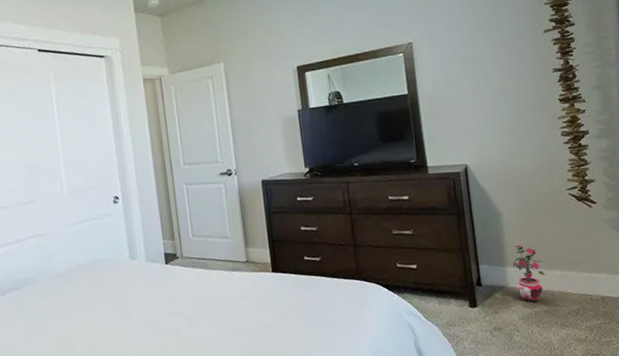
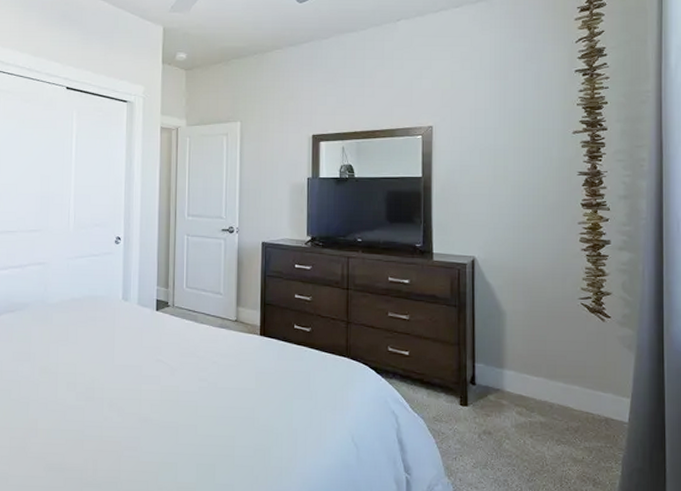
potted plant: present [512,243,545,303] -> none [511,346,545,412]

